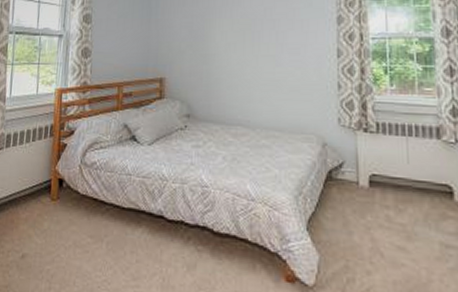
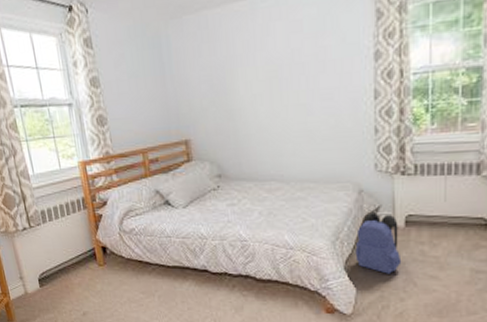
backpack: none [318,168,367,240] -> present [355,212,402,274]

